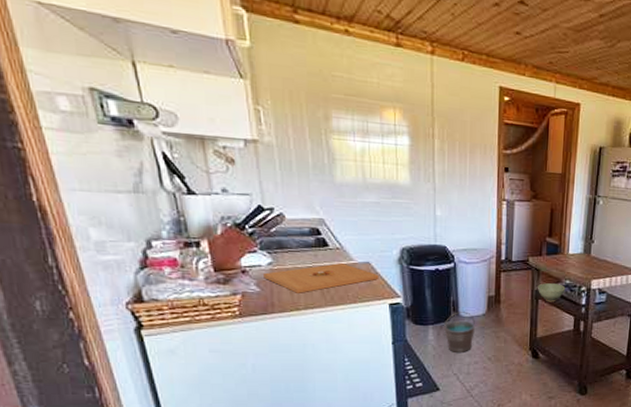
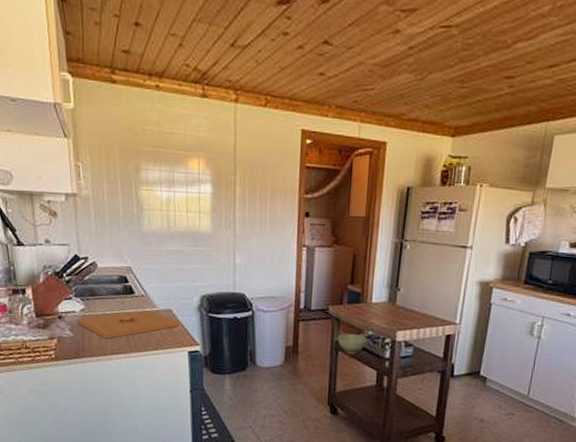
bucket: present [444,312,475,354] -> none [241,362,272,405]

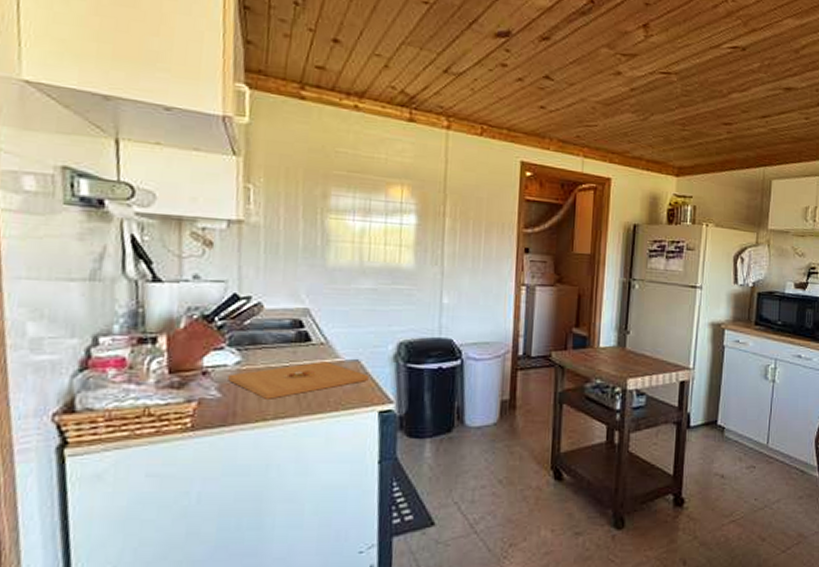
bowl: present [337,334,368,355] -> none [561,383,596,408]

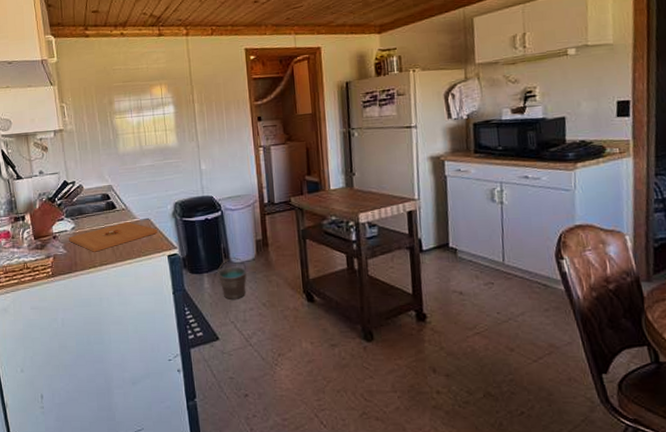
bucket: none [445,420,484,475] -> present [218,258,247,301]

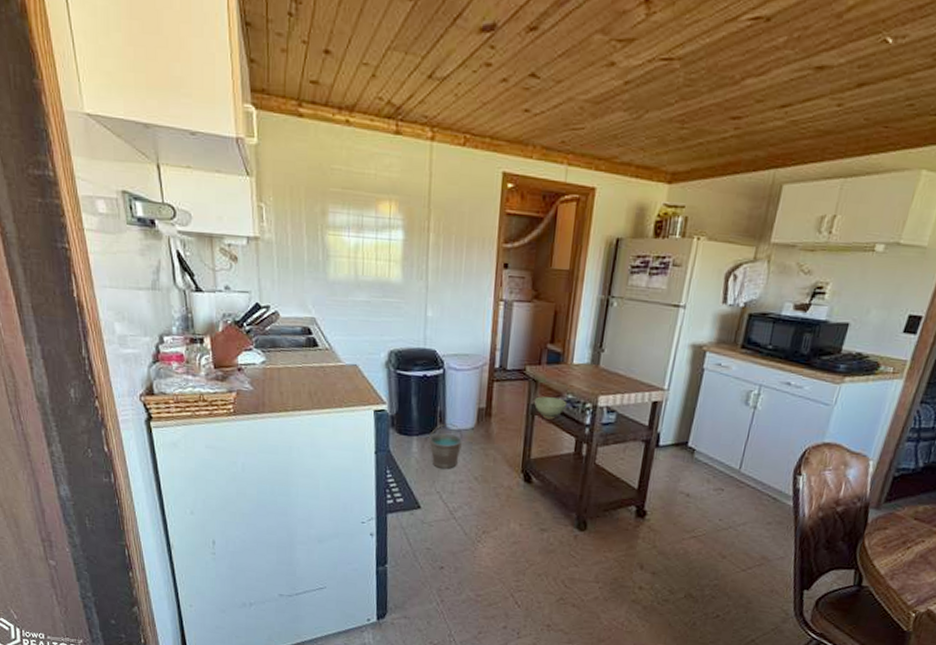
platter: present [69,222,158,252] -> none [257,364,366,394]
bowl: none [302,221,332,241] -> present [534,396,567,420]

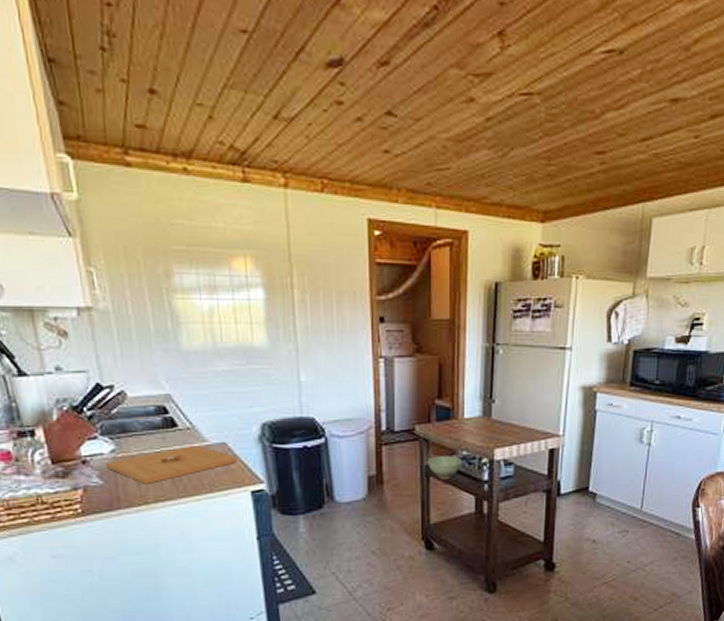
platter: none [257,364,366,394] -> present [106,446,238,484]
bucket: present [429,423,462,470] -> none [317,497,354,548]

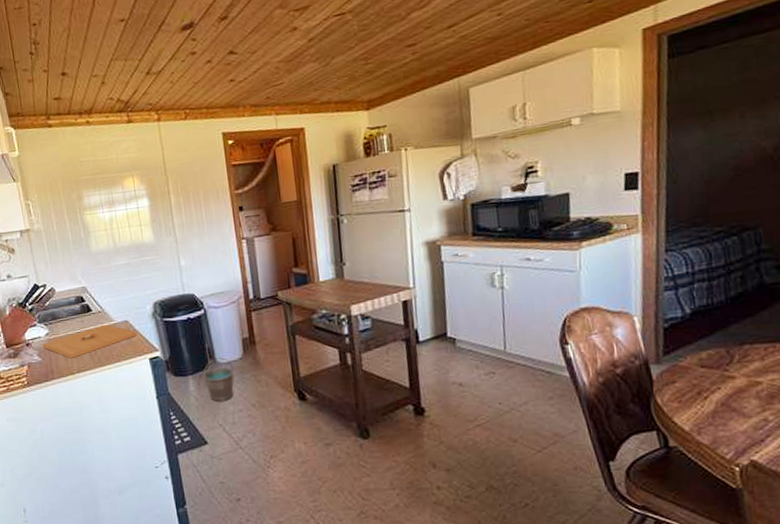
bucket: none [317,497,354,548] -> present [203,358,234,403]
bowl: present [427,456,463,480] -> none [291,315,323,337]

